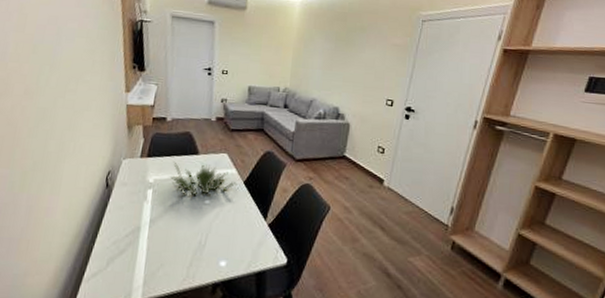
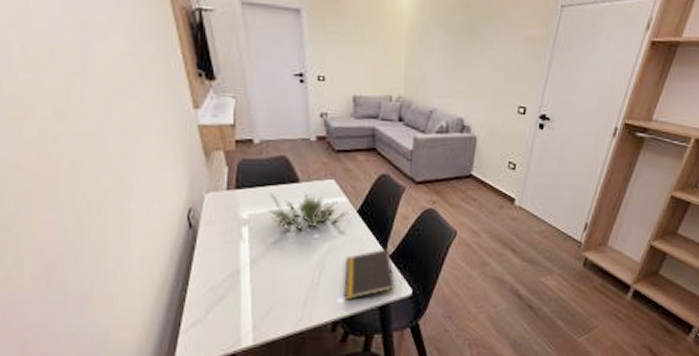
notepad: none [225,217,272,264] -> present [344,248,395,301]

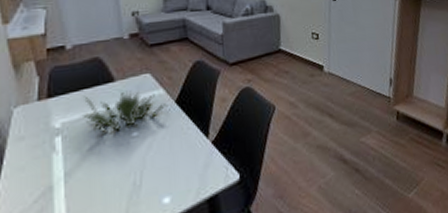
notepad: present [344,248,395,301] -> none [166,134,222,200]

